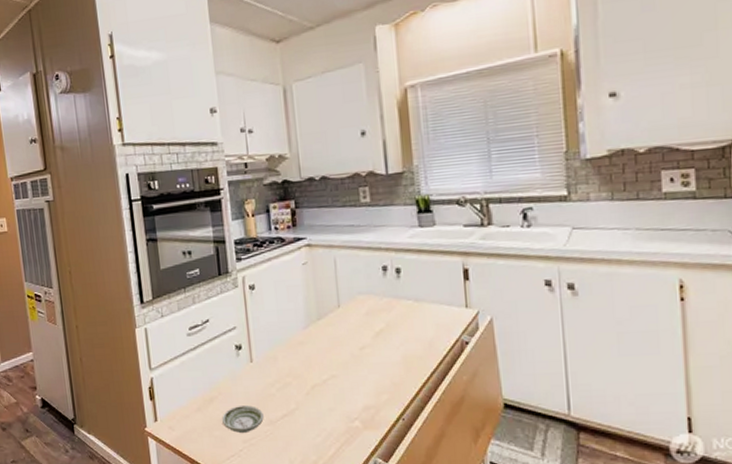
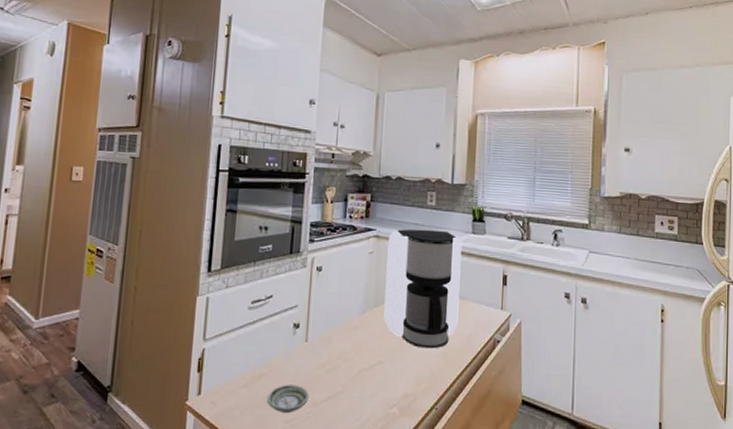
coffee maker: none [322,228,416,358] -> present [384,229,462,349]

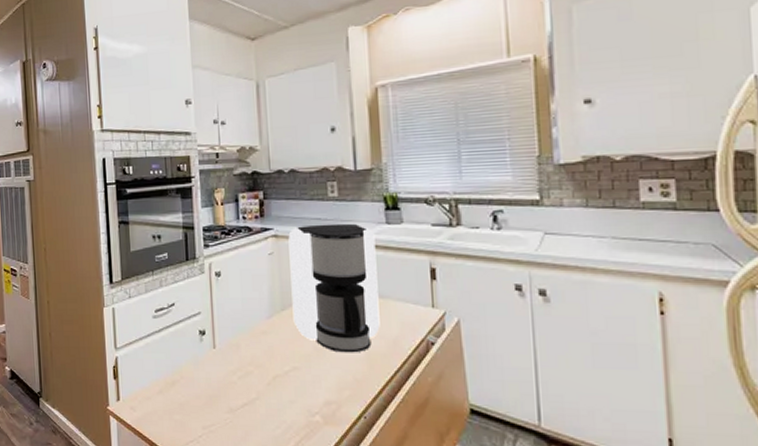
saucer: present [267,385,309,414] -> none [183,391,224,420]

